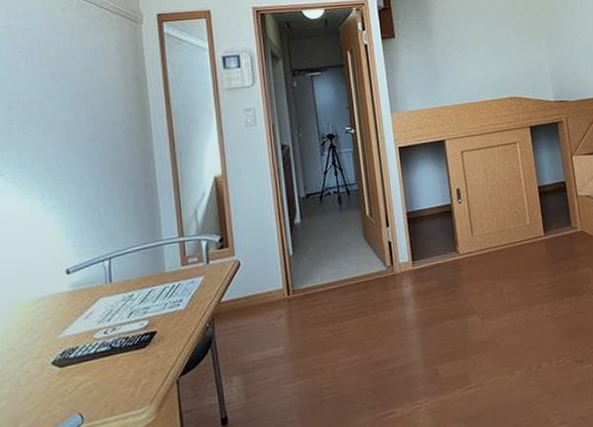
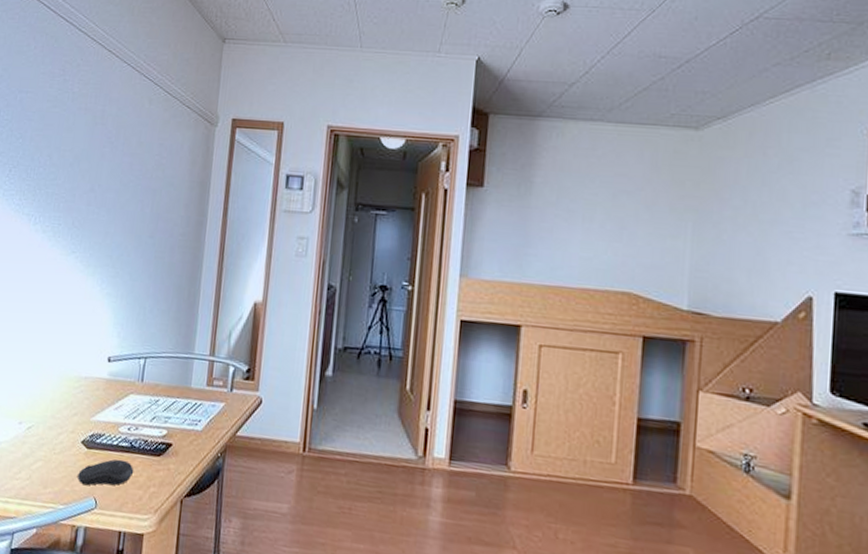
computer mouse: none [54,364,120,405] -> present [77,459,134,486]

